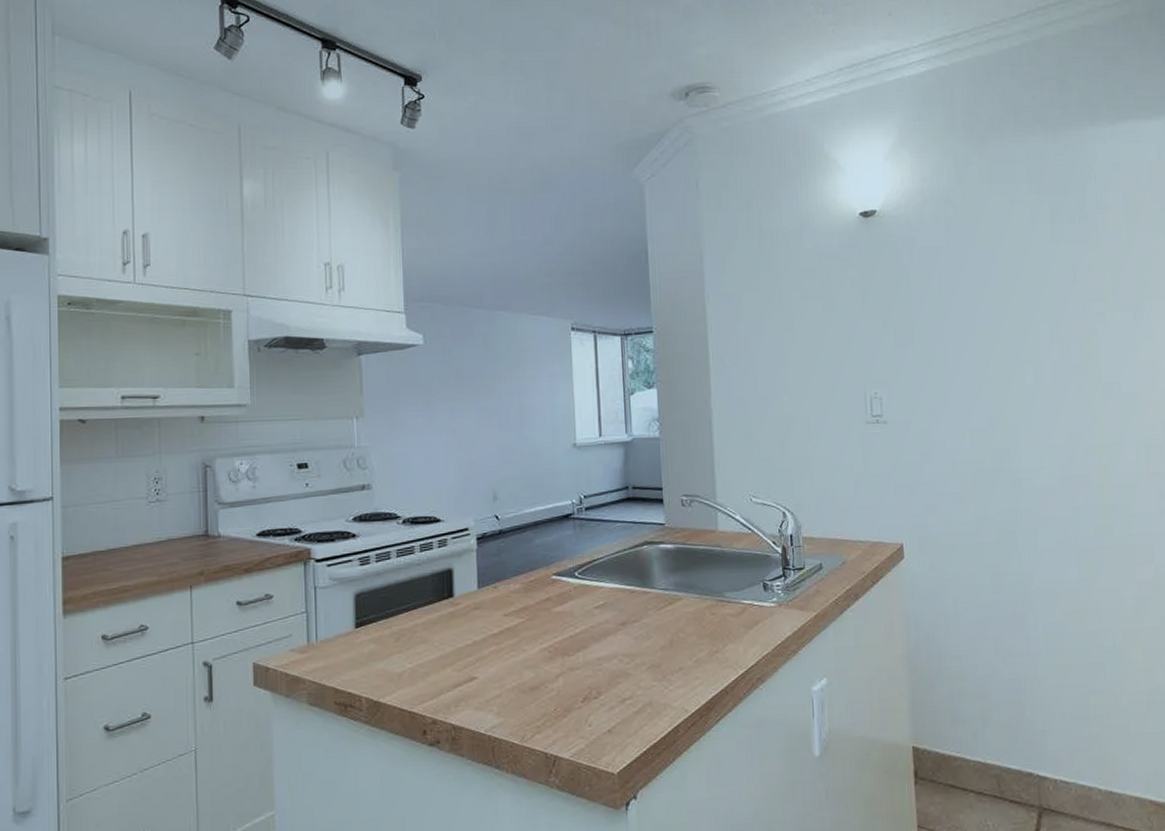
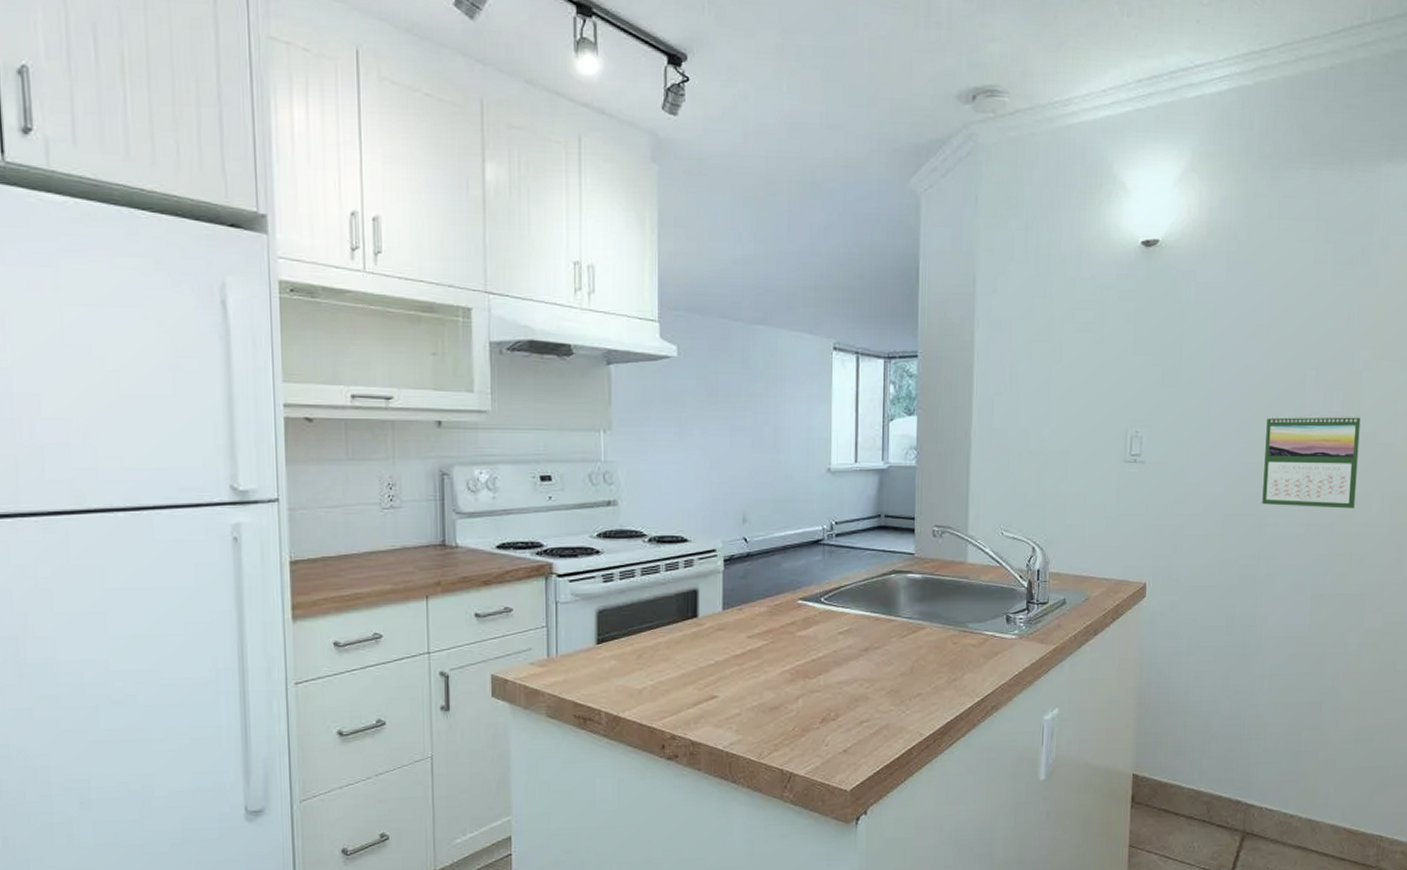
calendar: none [1005,365,1109,459] -> present [1262,414,1361,508]

